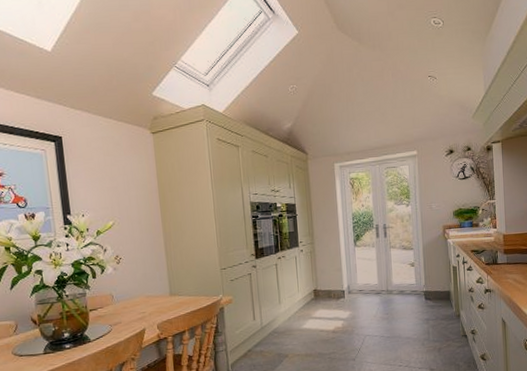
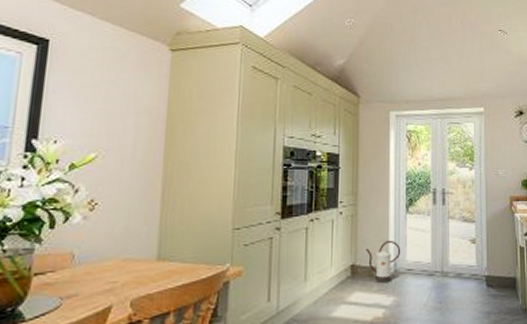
watering can: none [324,268,353,302] -> present [365,240,401,284]

